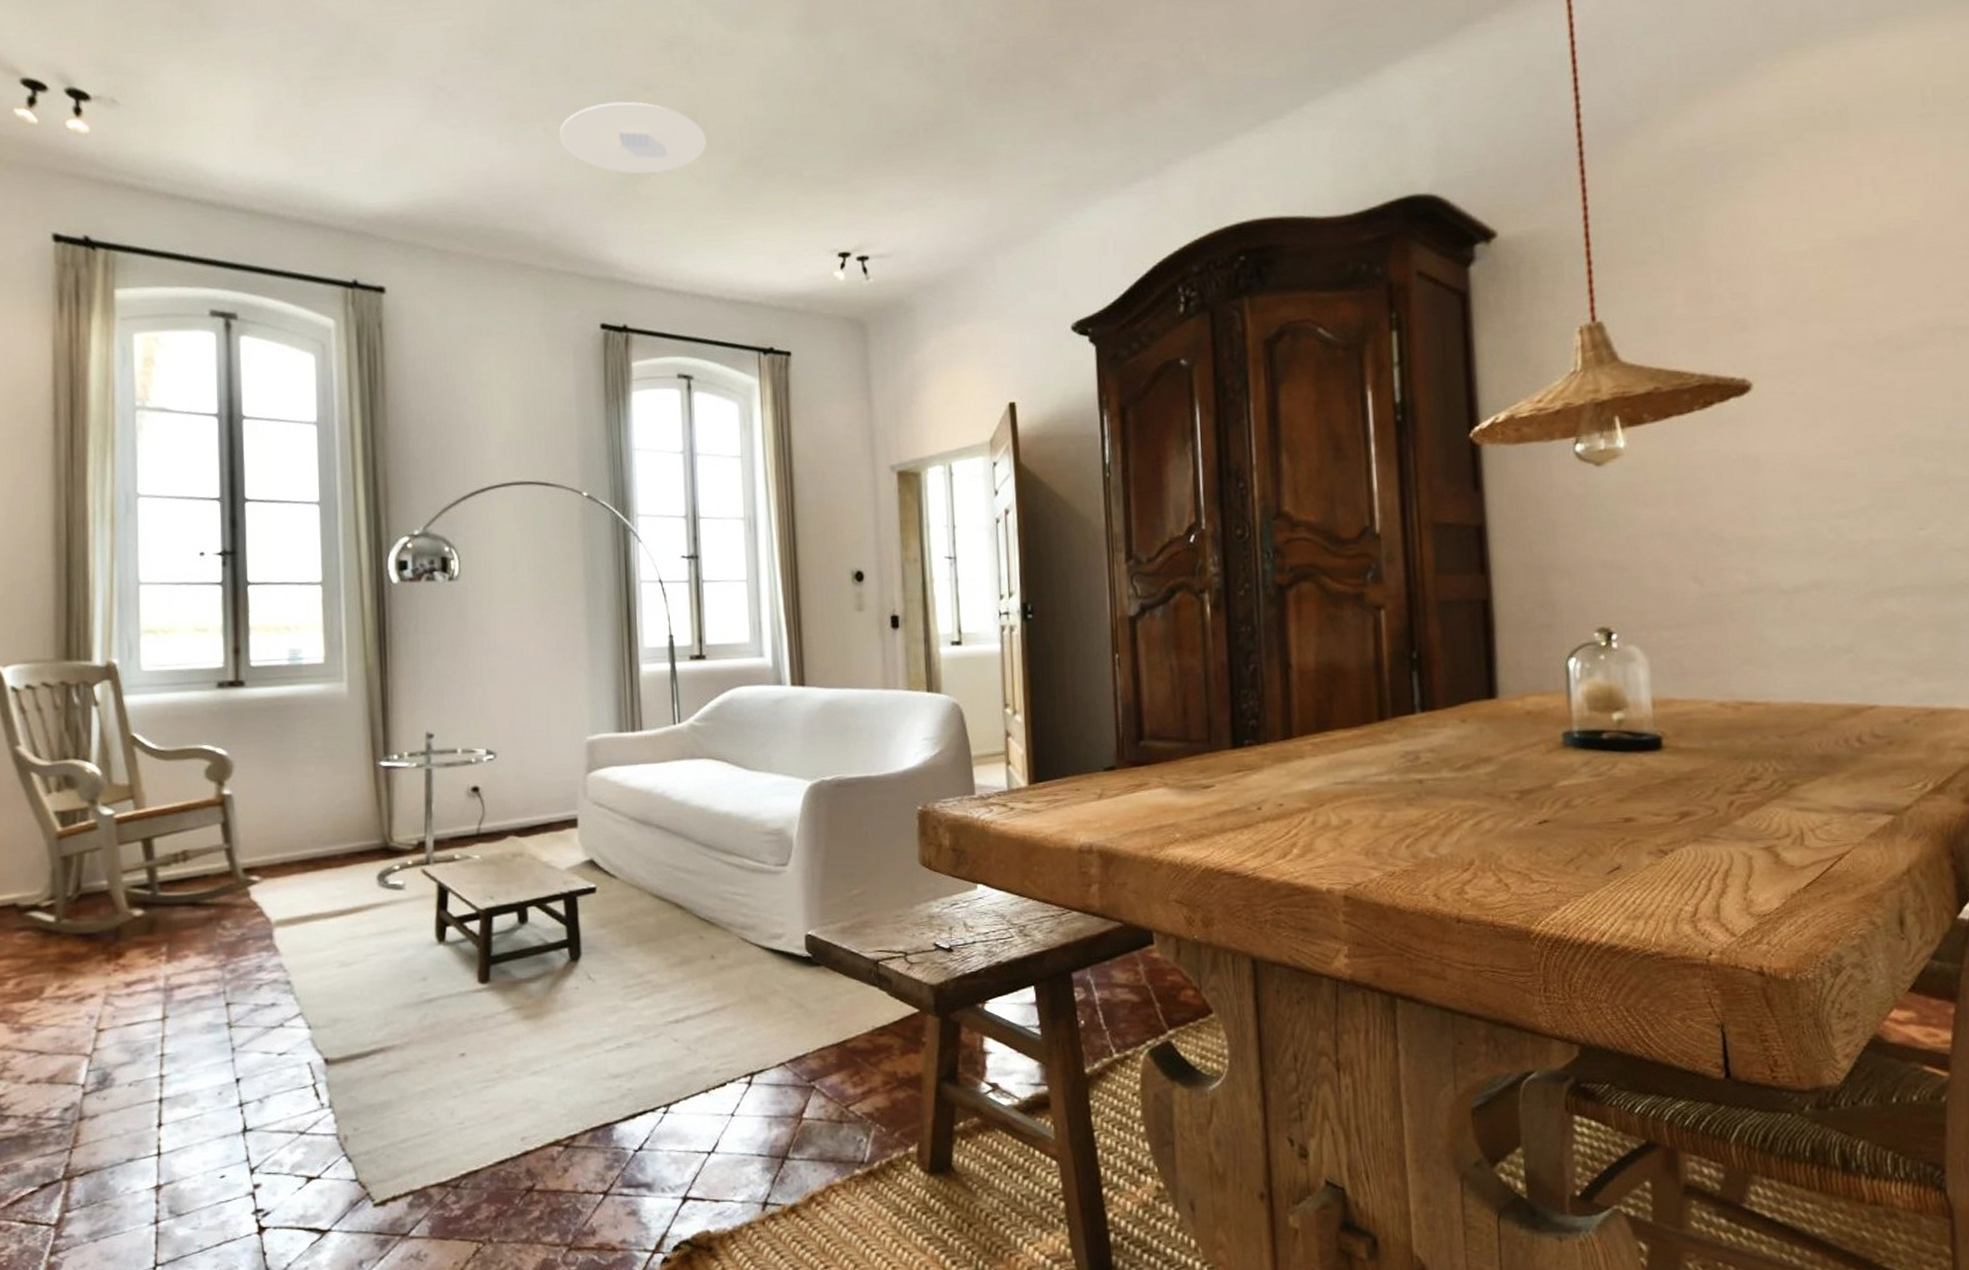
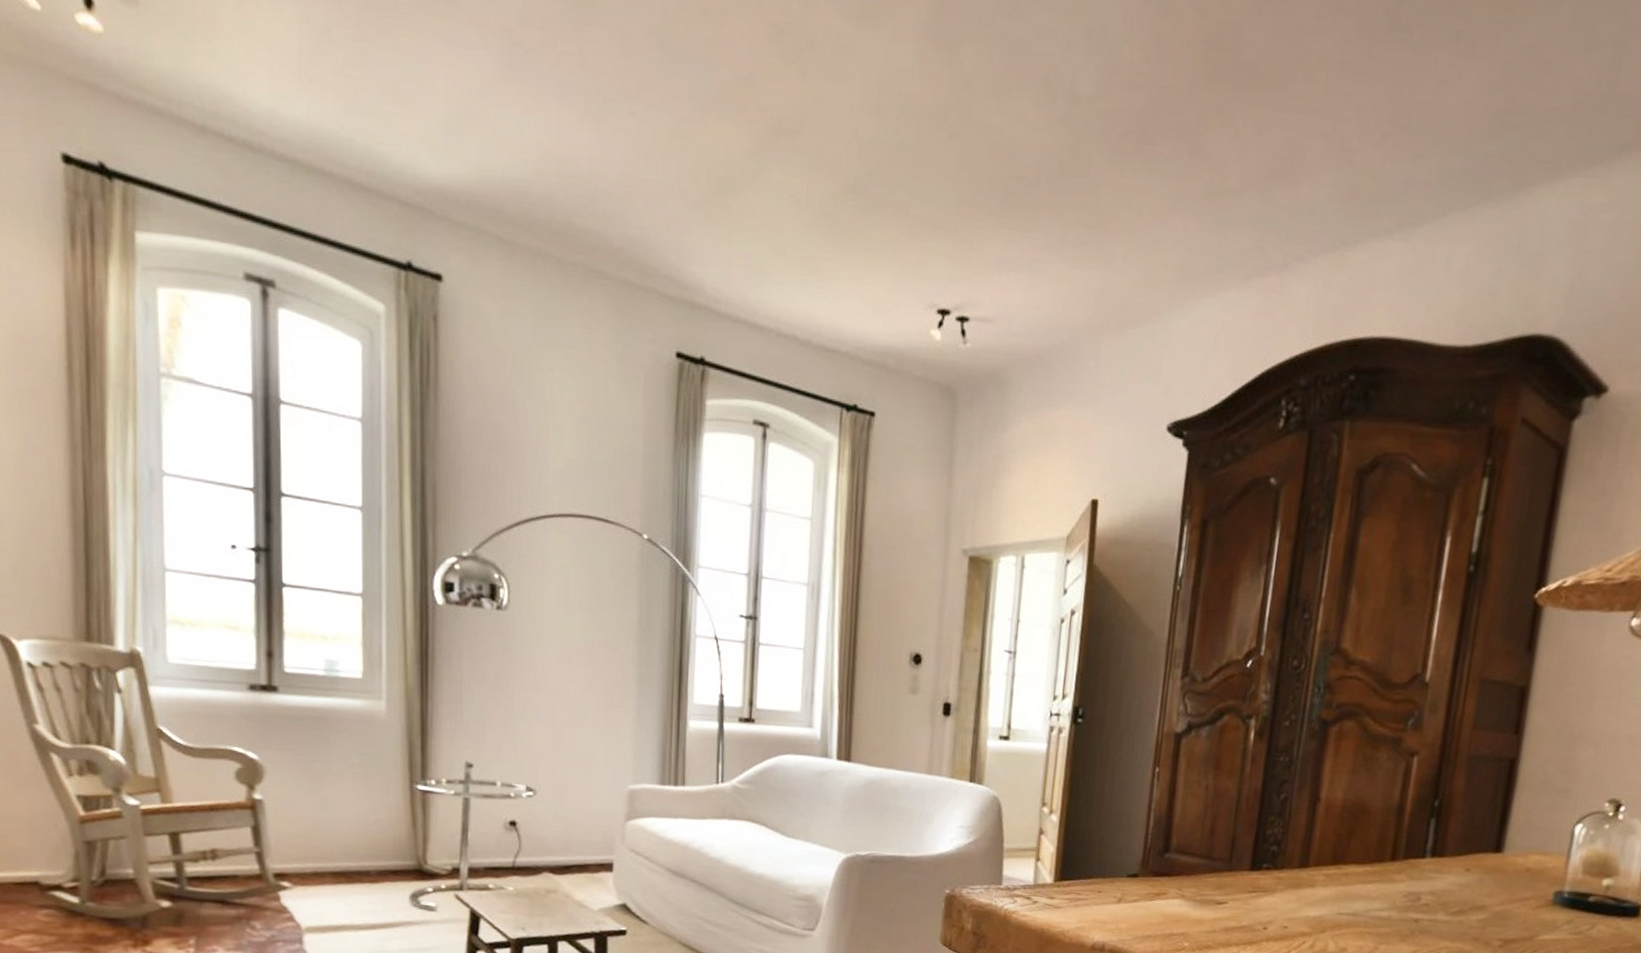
ceiling light: present [560,101,707,175] -> none [648,92,810,186]

